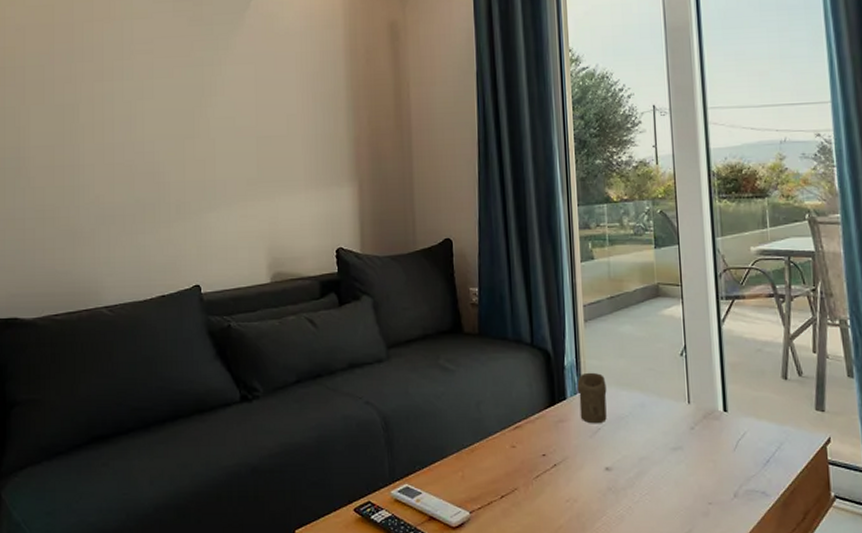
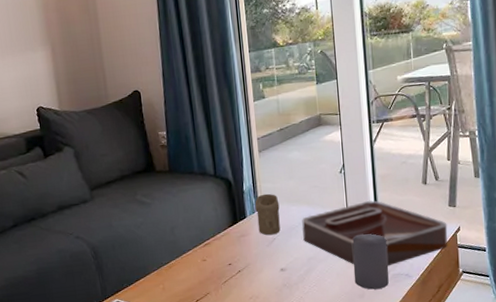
decorative tray: none [632,393,815,478] -> present [301,200,448,265]
cup: none [694,434,741,507] -> present [352,233,389,290]

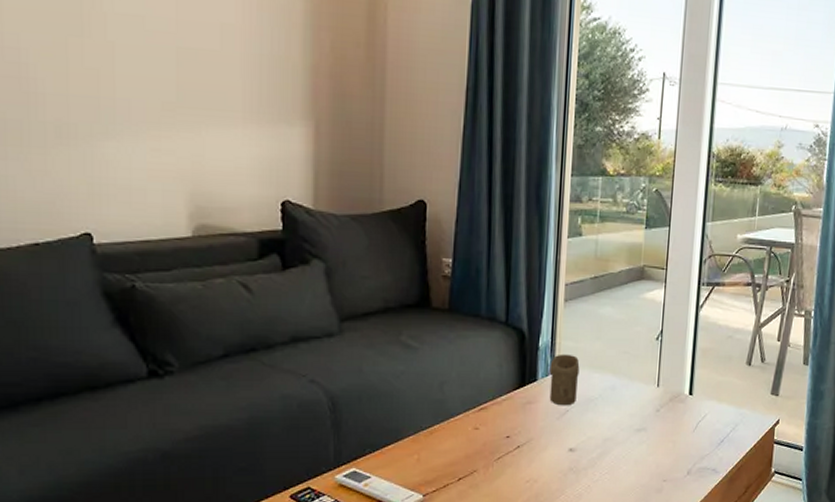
decorative tray: present [301,200,448,265] -> none [601,378,766,457]
cup: present [352,233,389,290] -> none [653,416,698,484]

